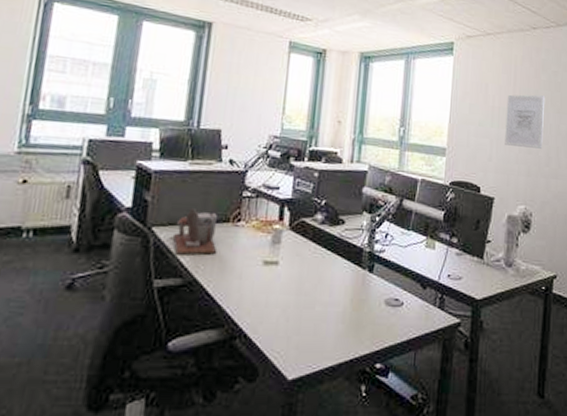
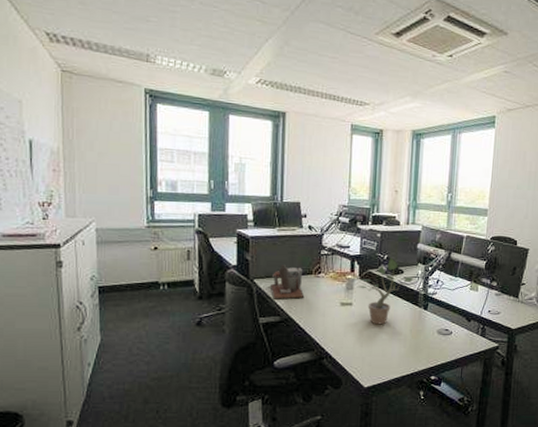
potted plant: none [286,203,356,292] -> present [358,257,413,325]

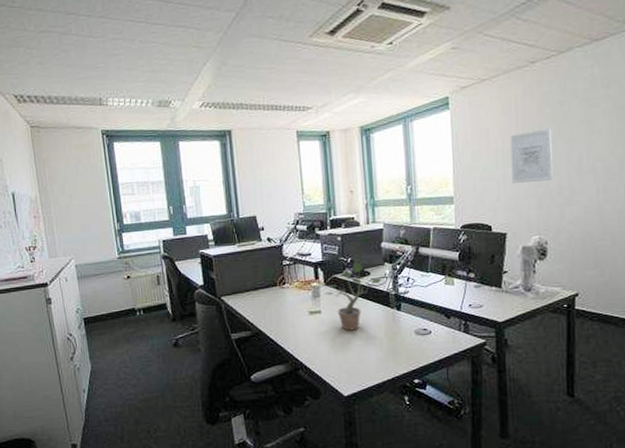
desk organizer: present [269,265,305,300] -> none [237,279,272,315]

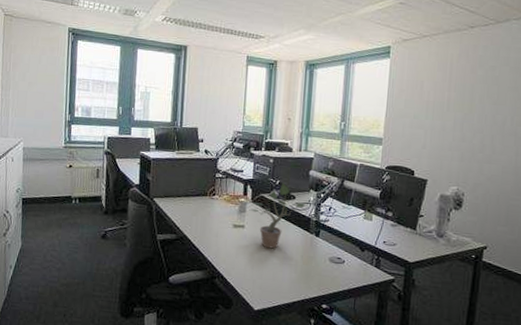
wall art: present [510,128,553,183] -> none [439,89,482,137]

